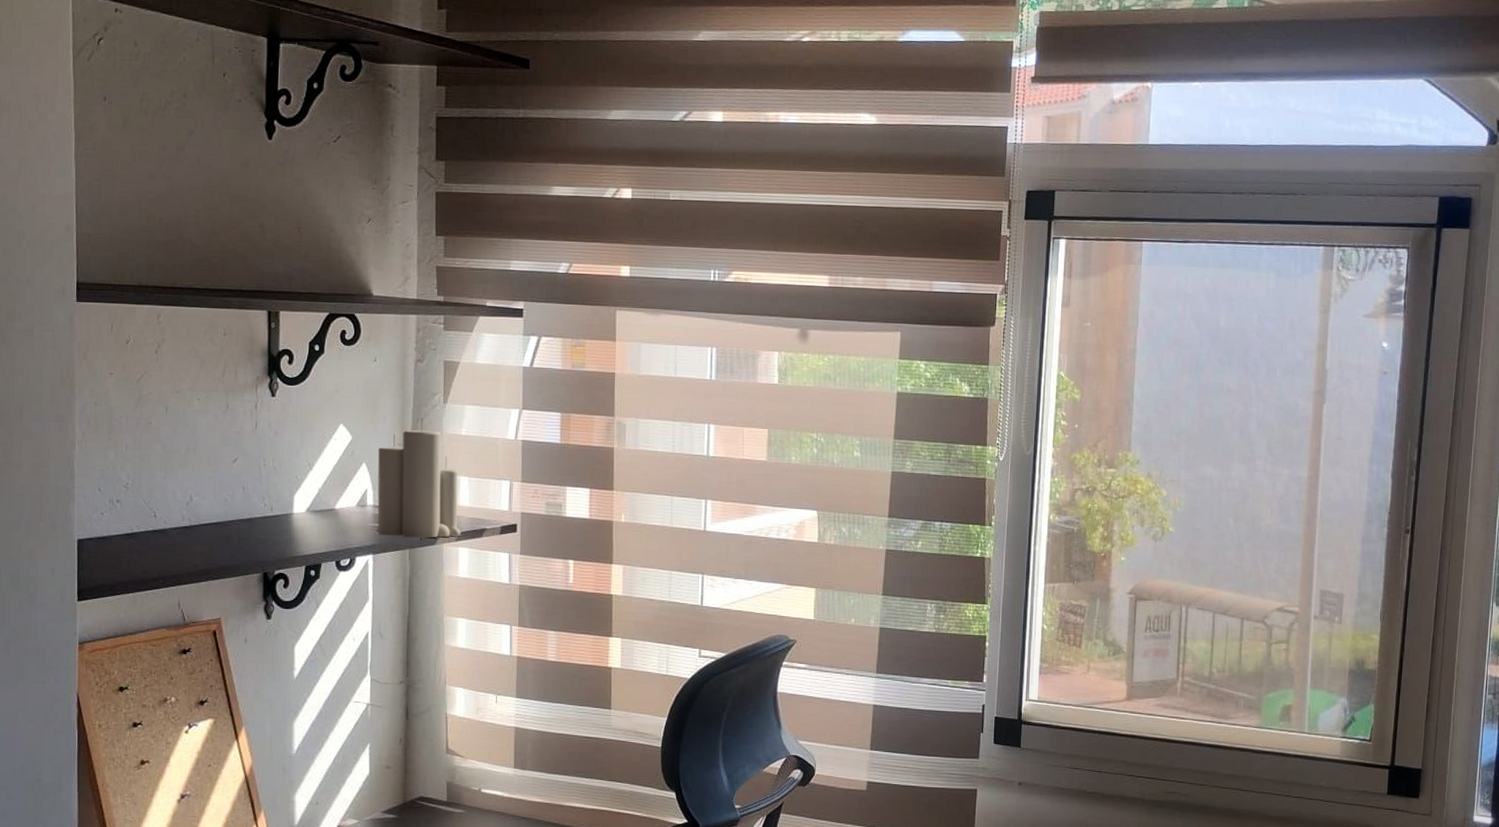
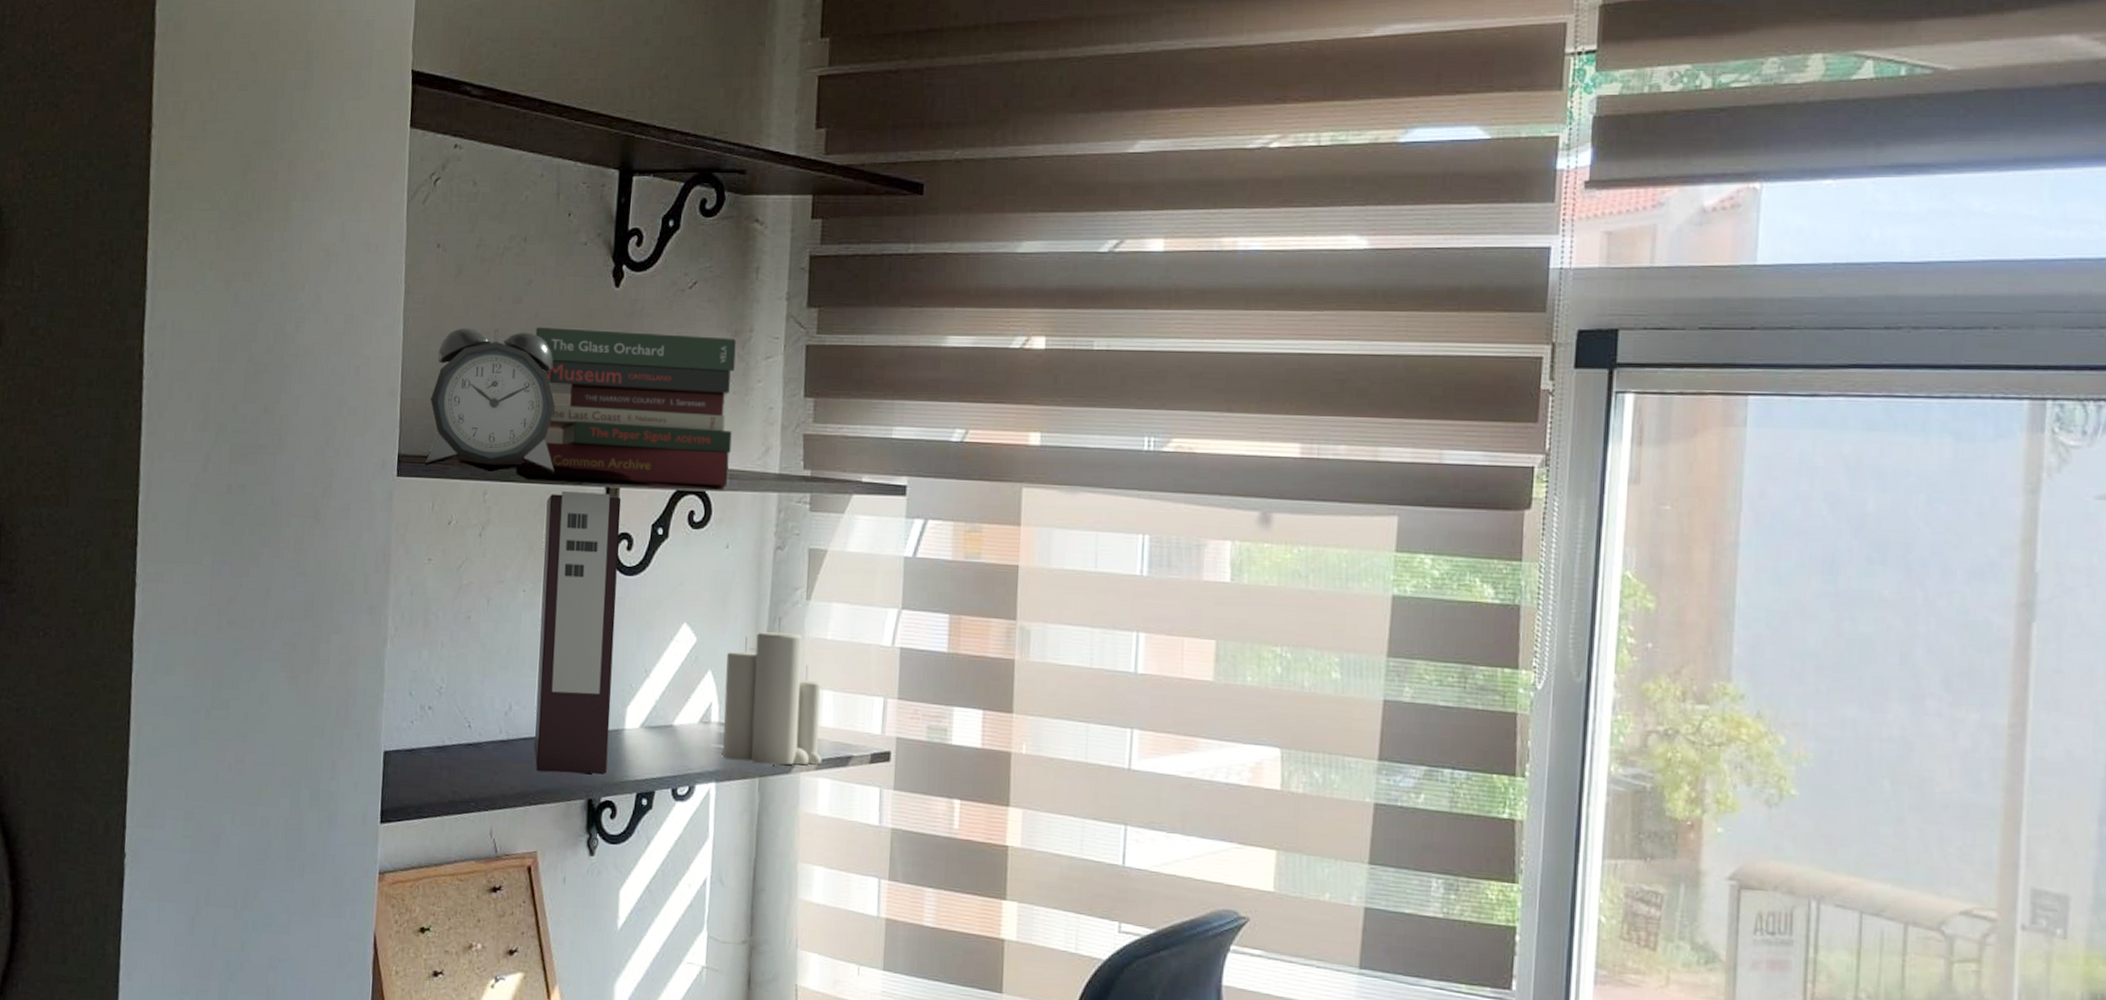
alarm clock: none [101,172,222,299] -> present [424,328,556,474]
books: none [185,172,376,314] -> present [515,327,736,491]
binder: none [213,314,282,552] -> present [533,491,622,774]

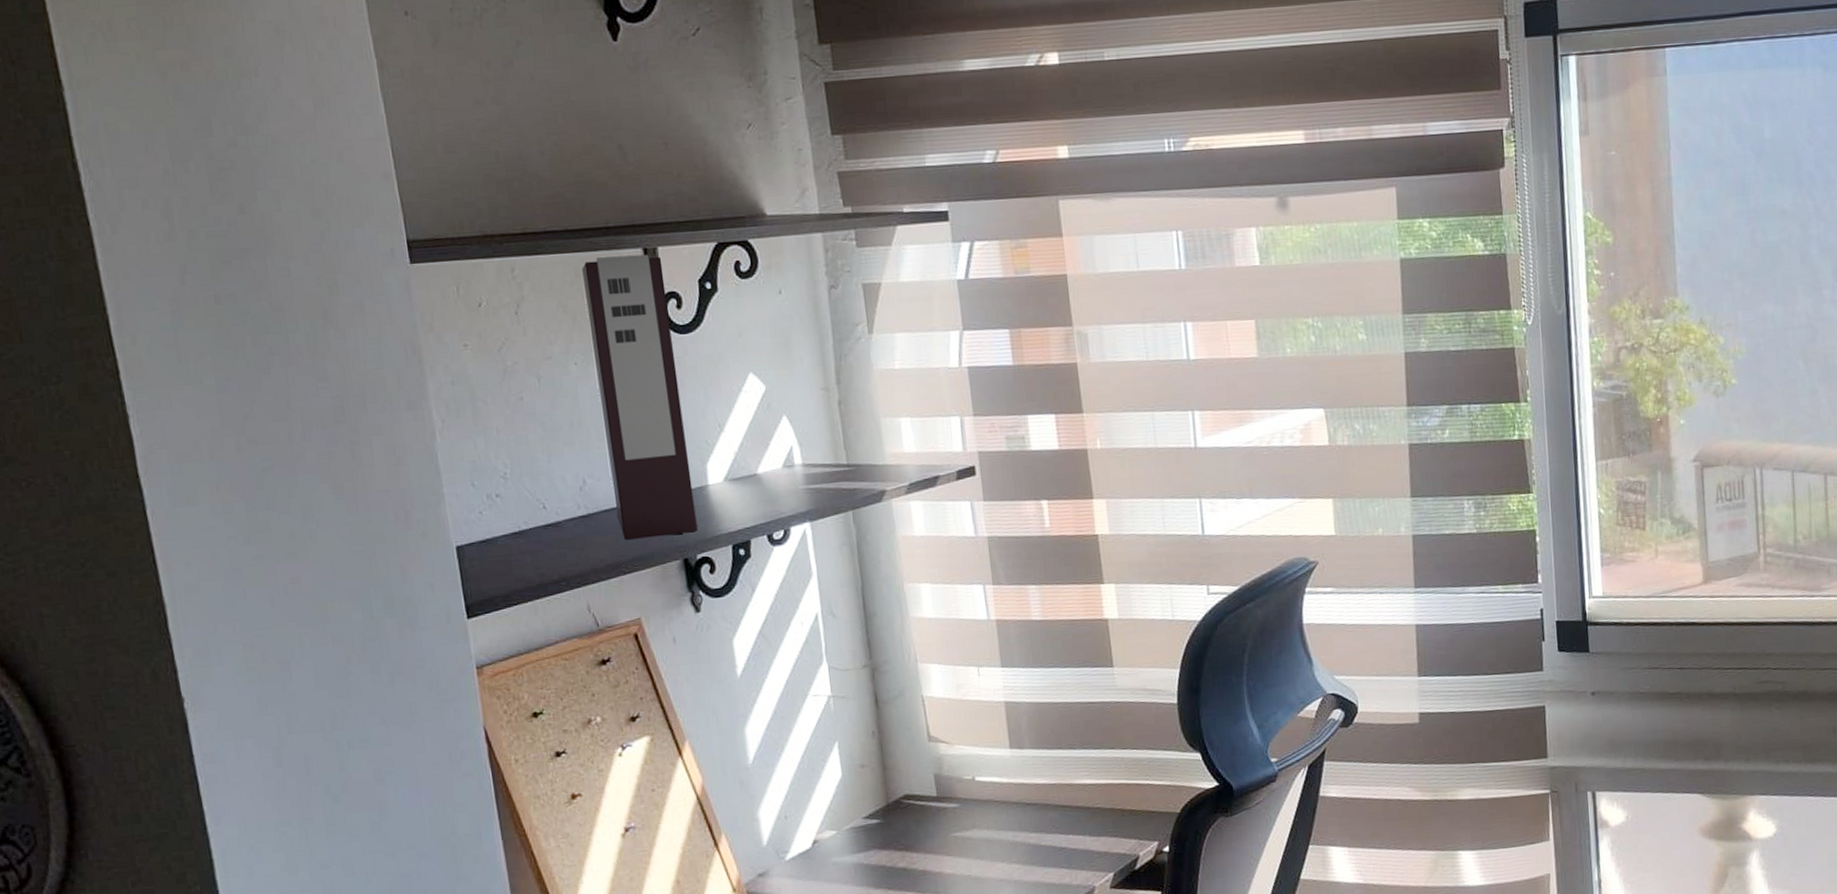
alarm clock: present [424,328,556,474] -> none [429,97,586,249]
books: present [515,327,736,491] -> none [534,82,769,251]
candle: present [721,618,822,765] -> none [799,355,911,498]

